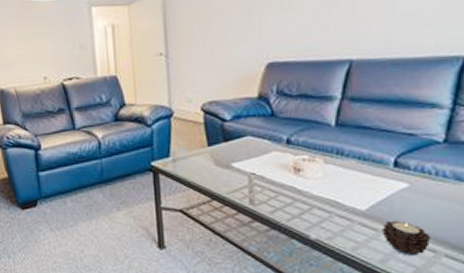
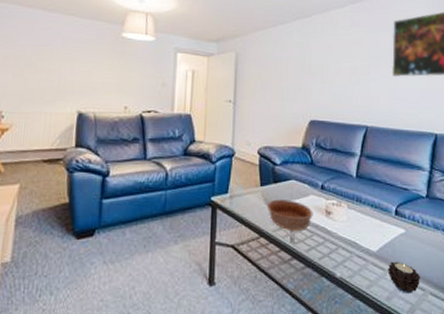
bowl: none [217,158,277,193] -> present [266,199,313,232]

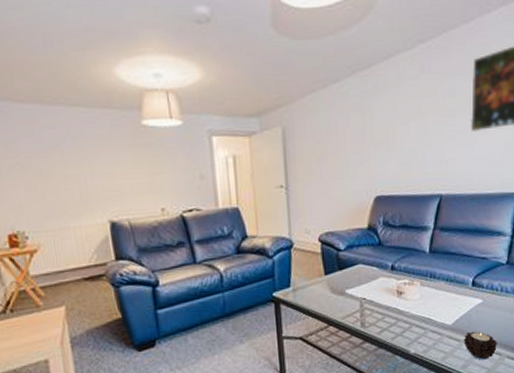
bowl: present [266,199,313,232] -> none [333,285,384,317]

